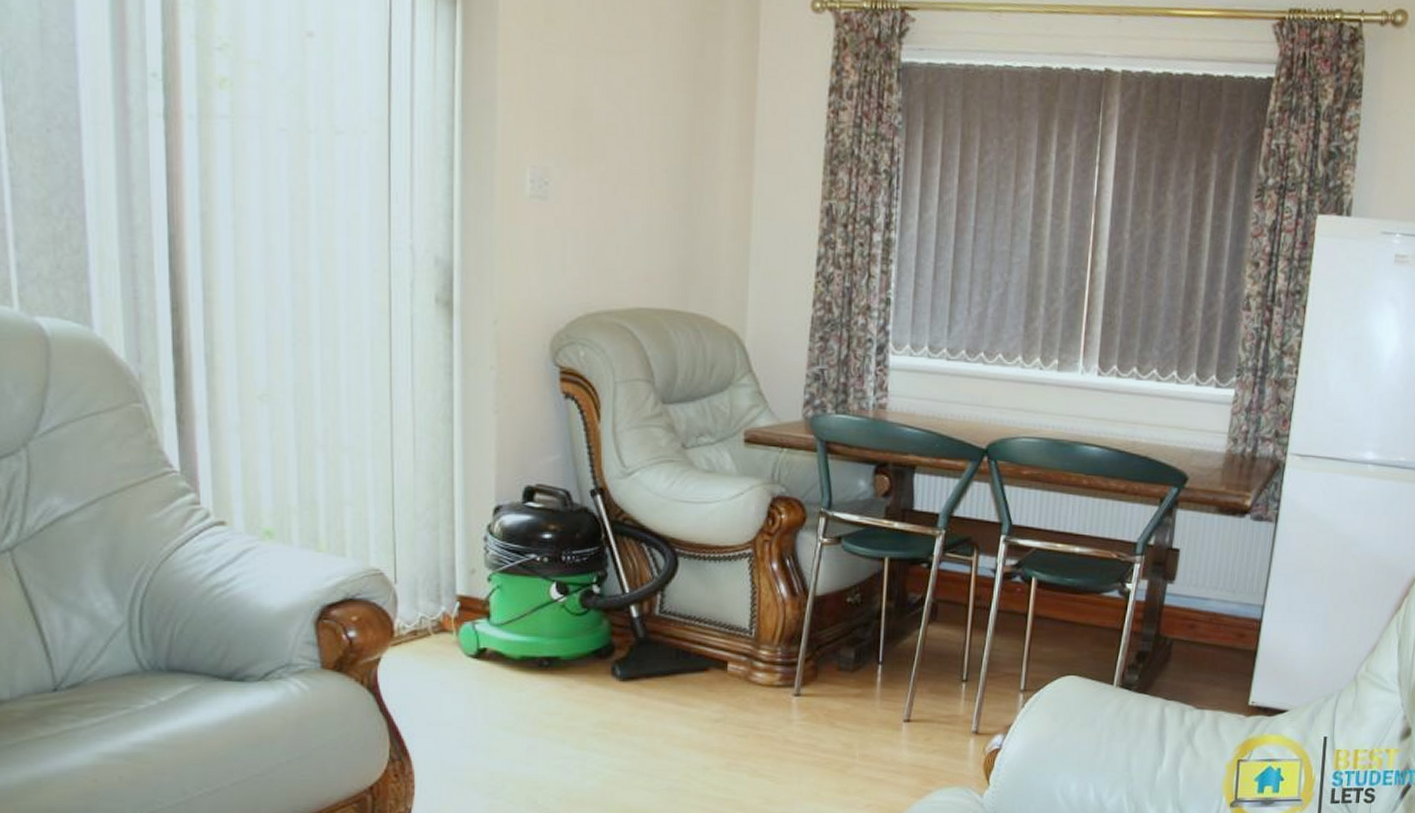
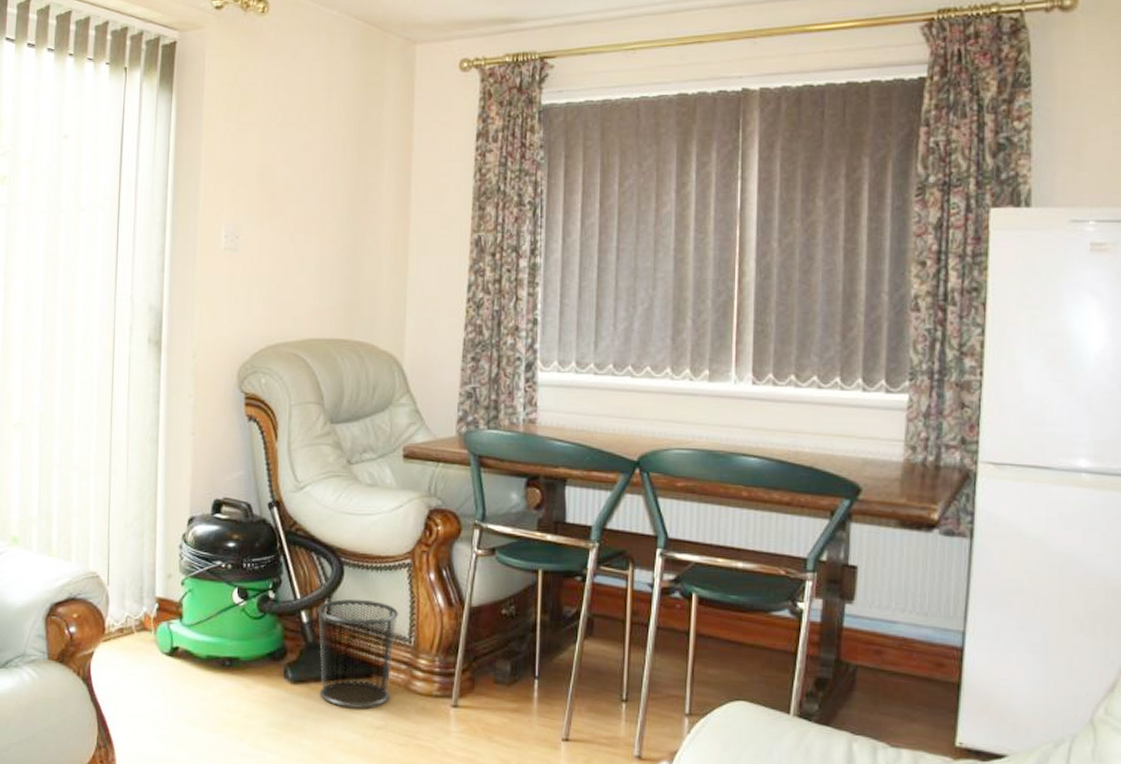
waste bin: none [649,591,739,702] -> present [317,599,399,708]

